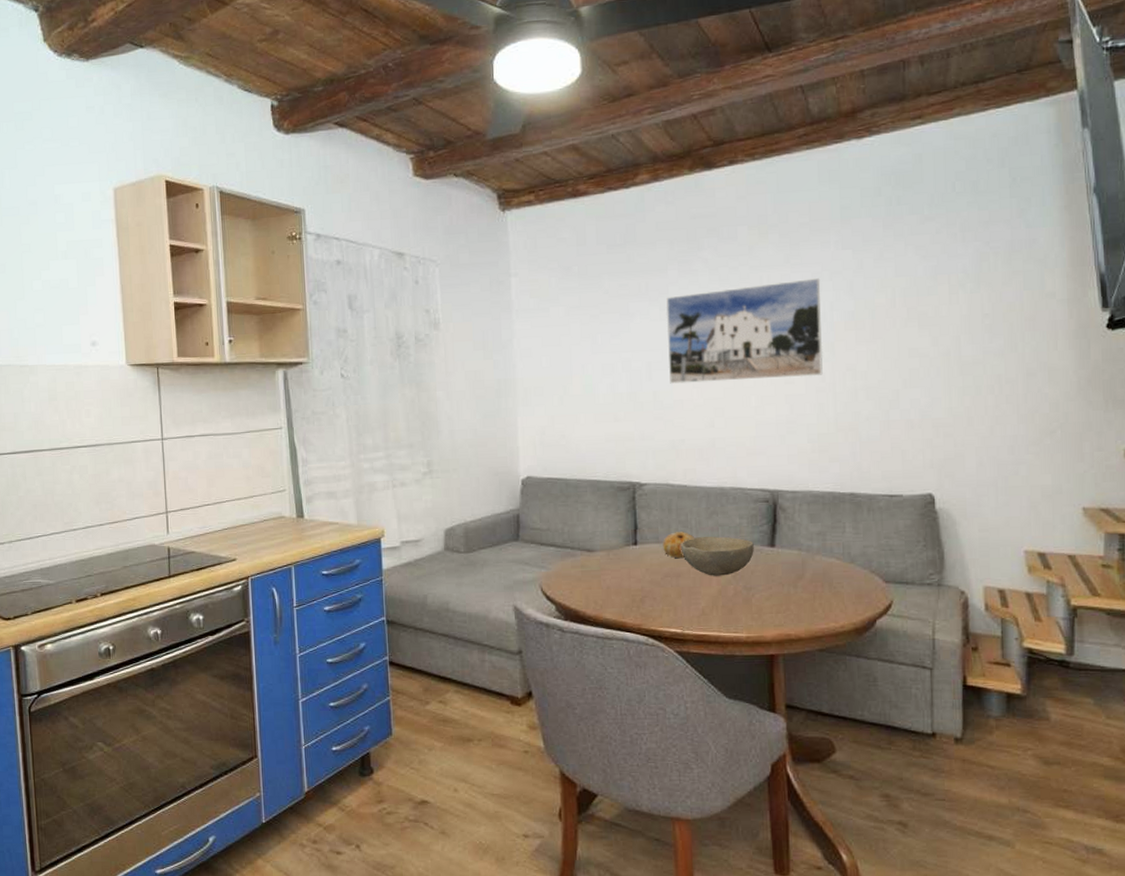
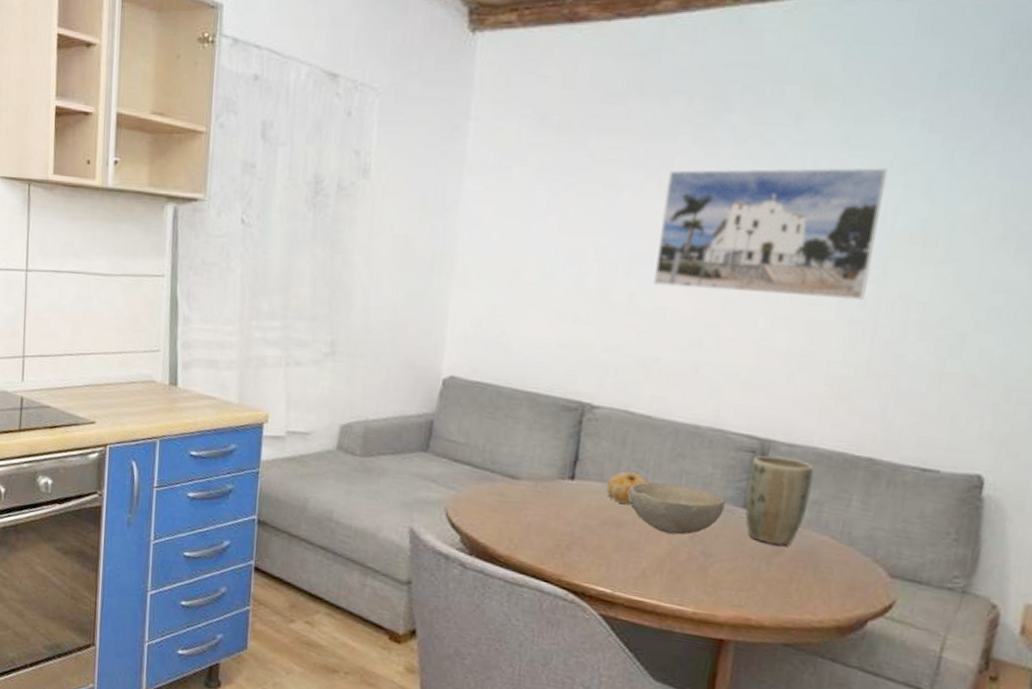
plant pot: none [768,502,815,571] -> present [745,455,814,546]

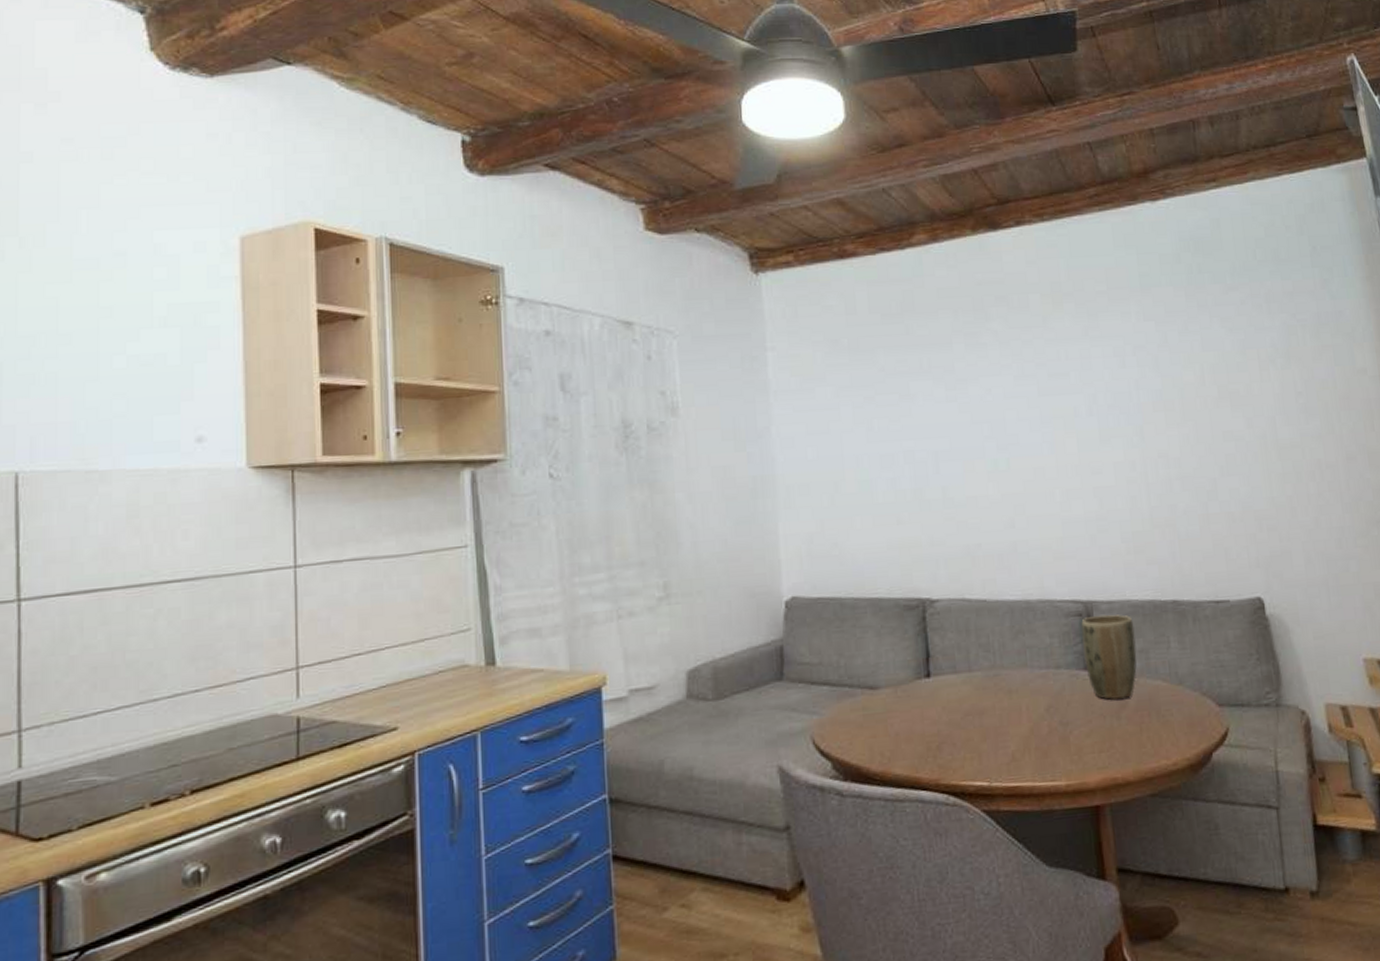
fruit: present [606,471,650,504] -> none [961,657,999,691]
bowl: present [628,482,725,535] -> none [982,661,1069,712]
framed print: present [654,168,889,301] -> none [952,353,1133,477]

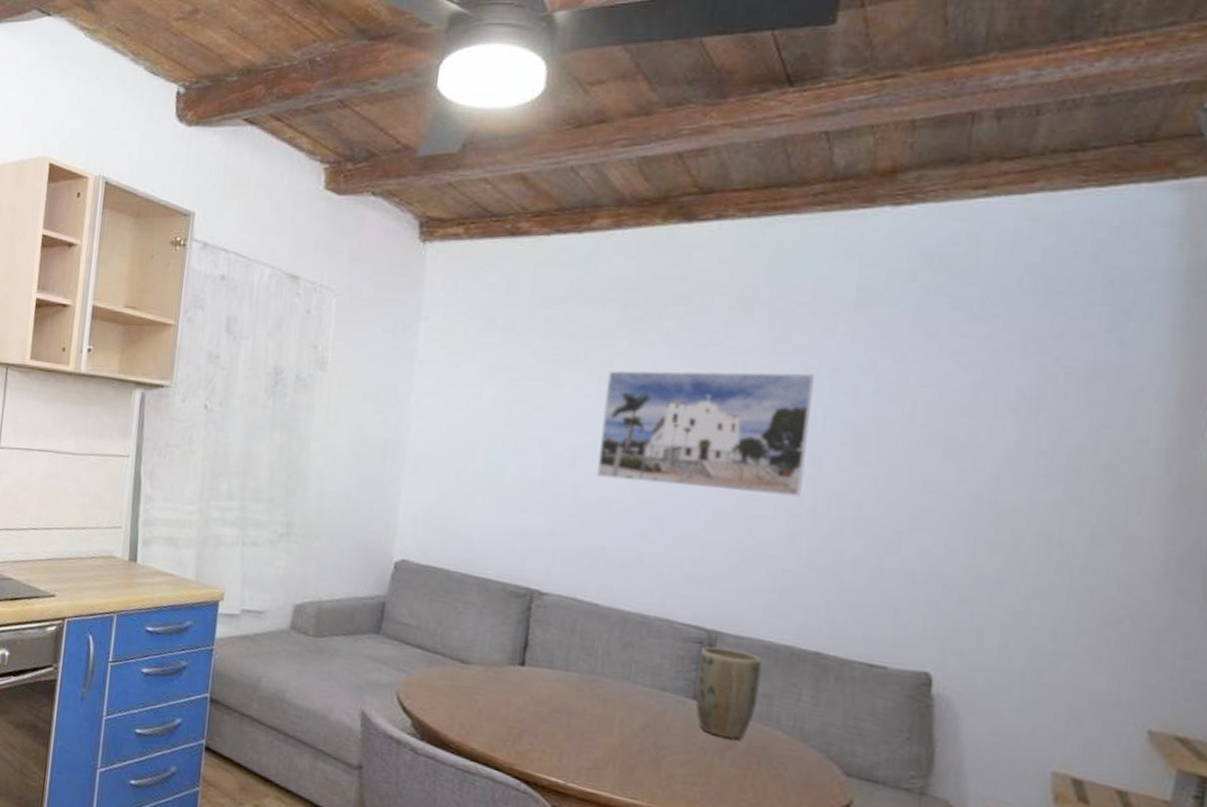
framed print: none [952,353,1133,477] -> present [597,370,816,497]

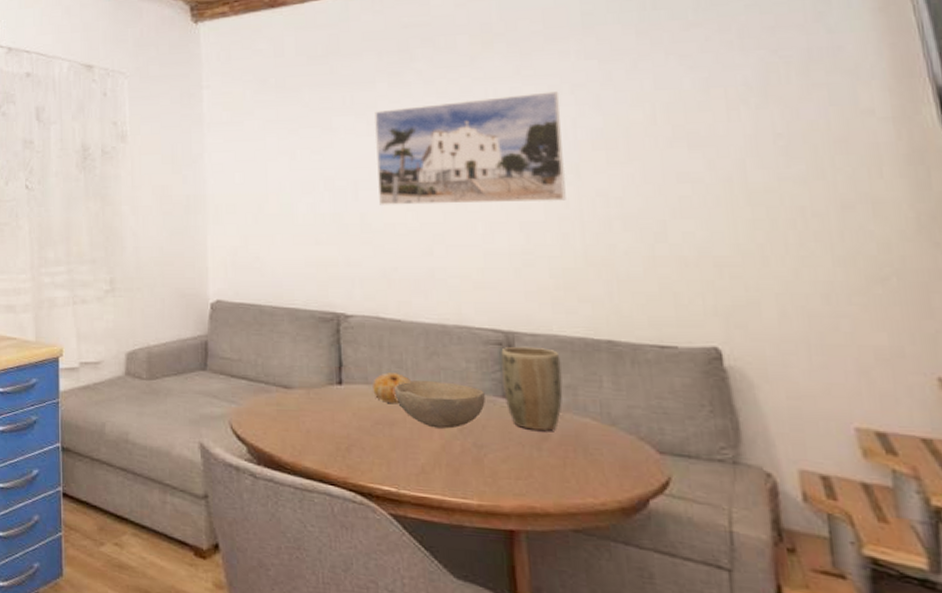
fruit: none [556,659,600,693] -> present [373,373,412,403]
bowl: none [578,670,675,726] -> present [394,380,485,429]

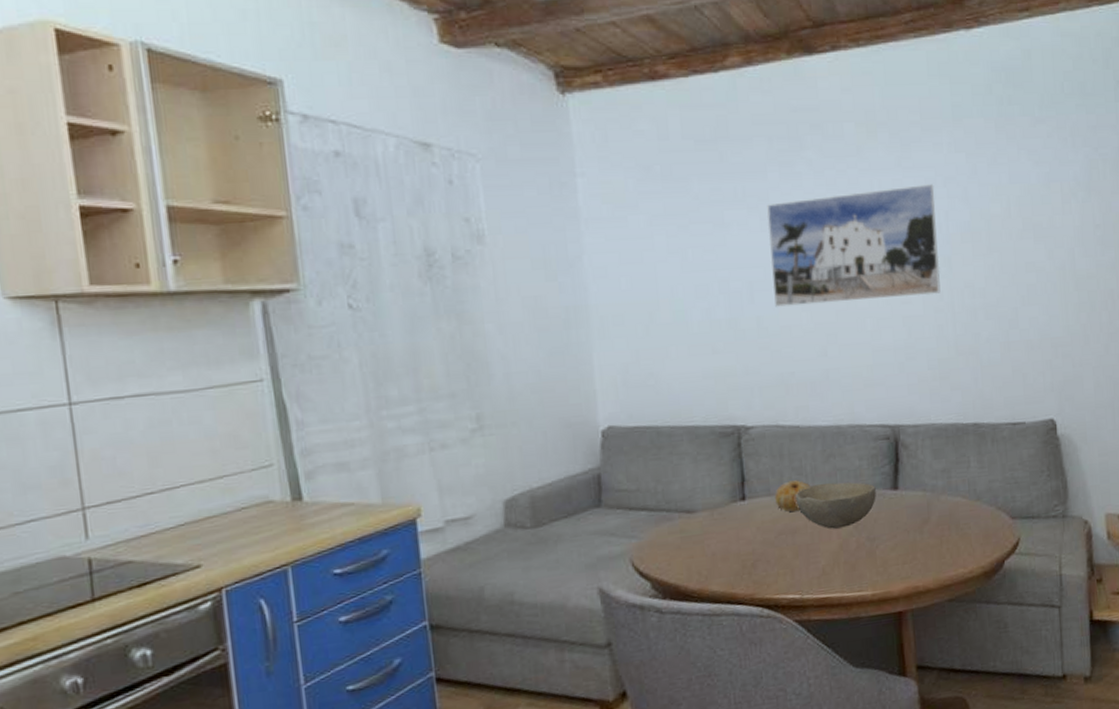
plant pot: present [501,346,563,431] -> none [889,437,940,516]

